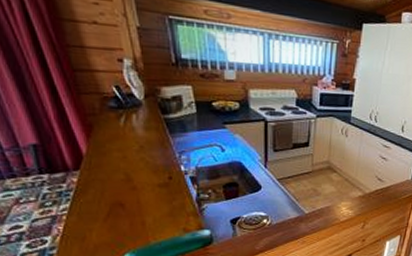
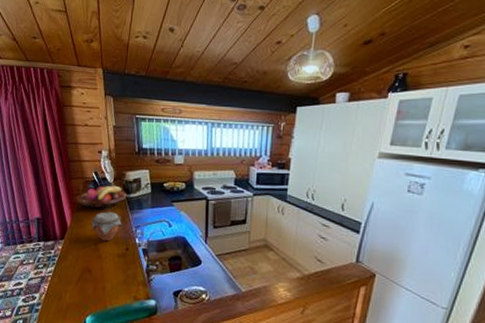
fruit basket: none [92,103,165,132] -> present [77,185,127,209]
jar: none [118,135,161,170] -> present [91,212,122,242]

